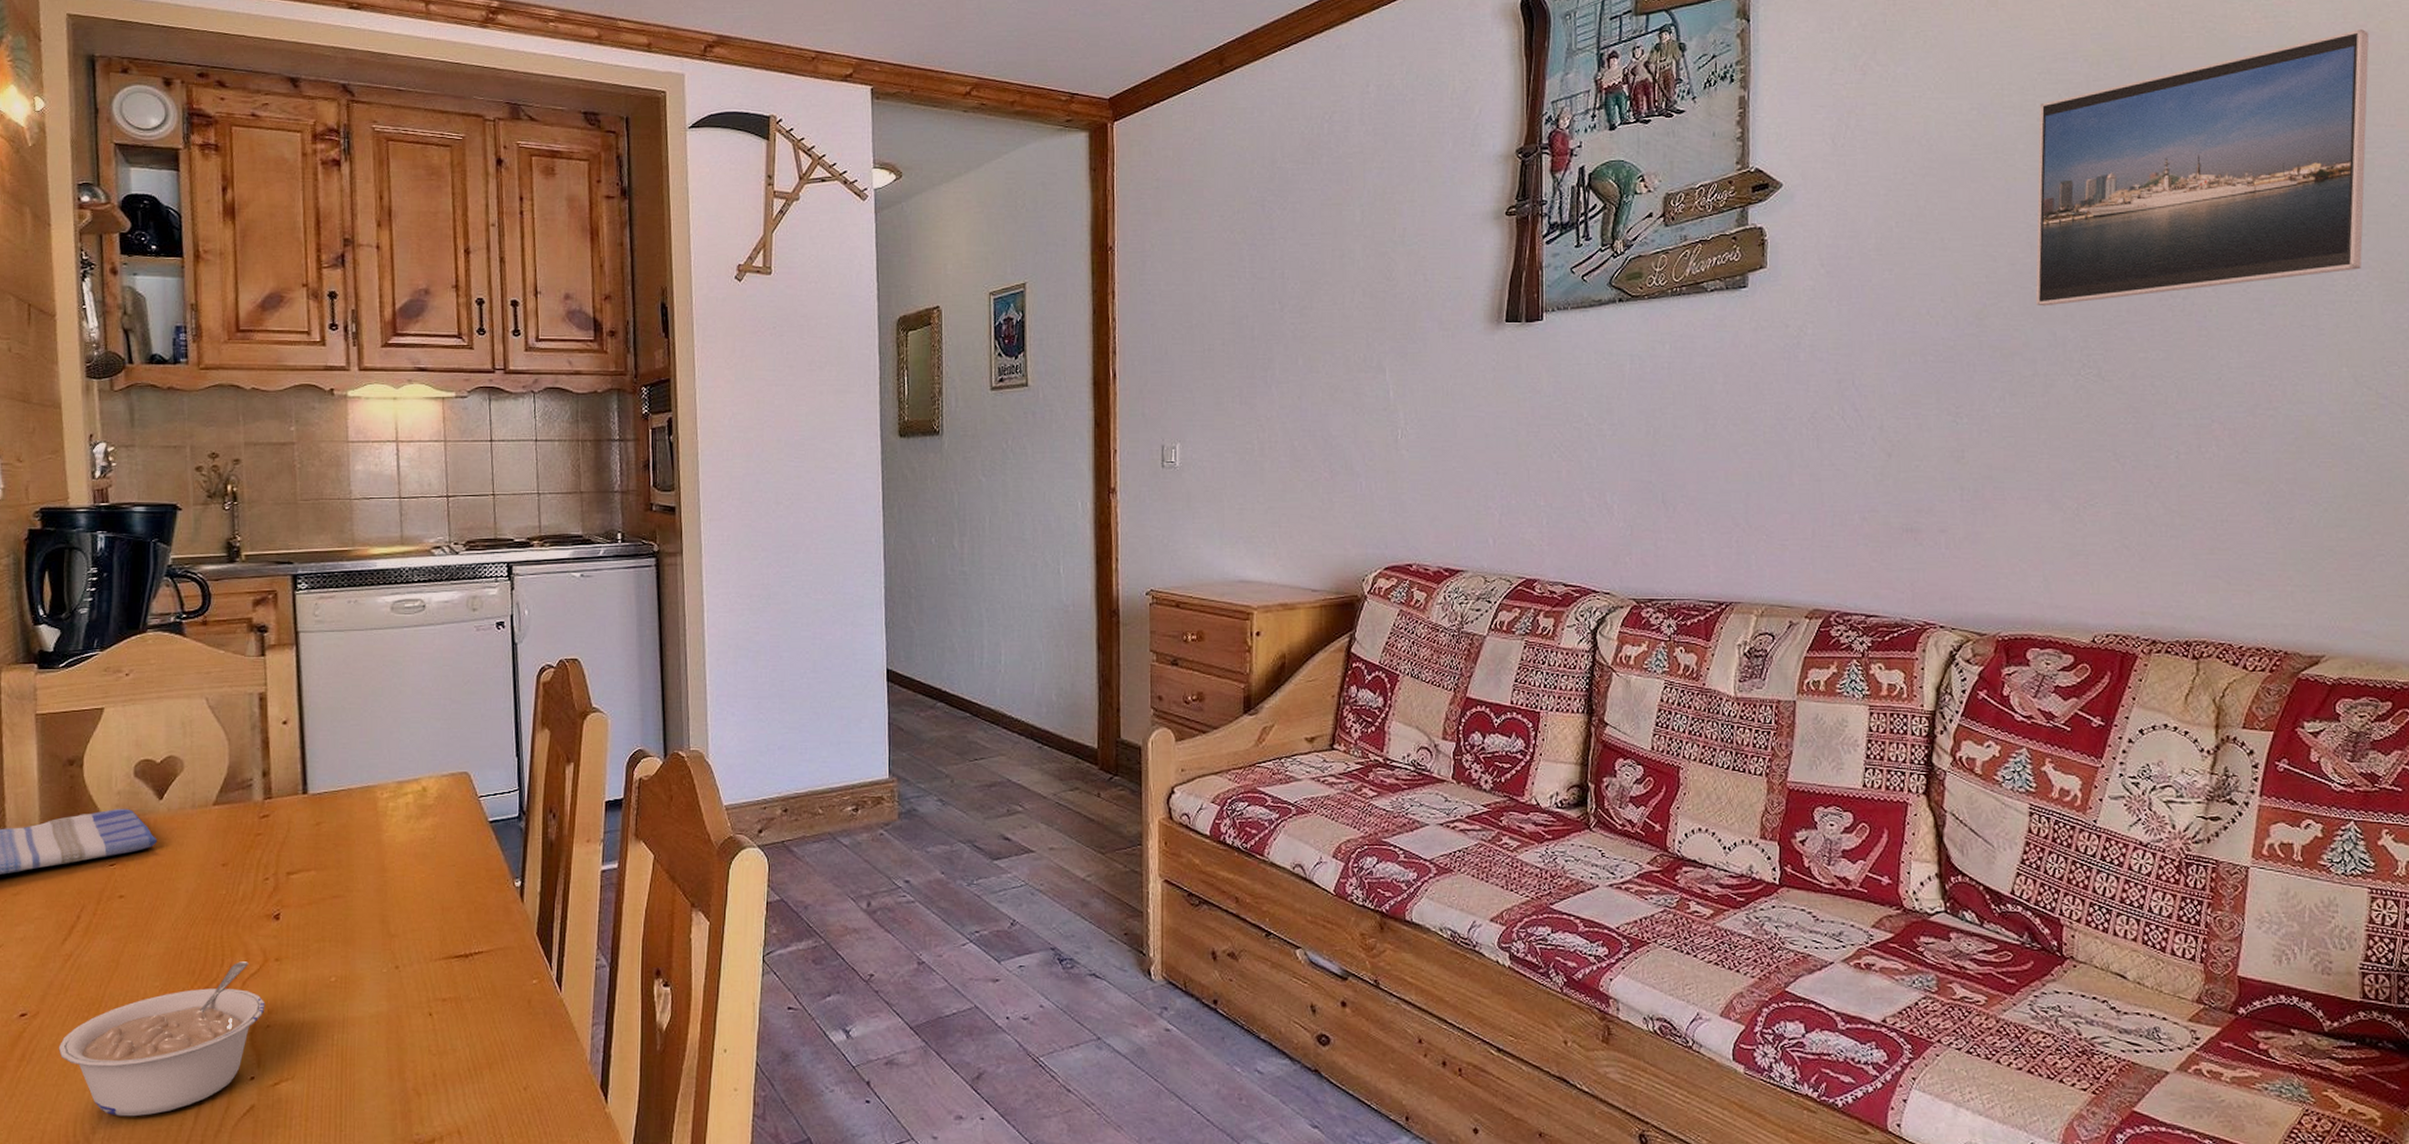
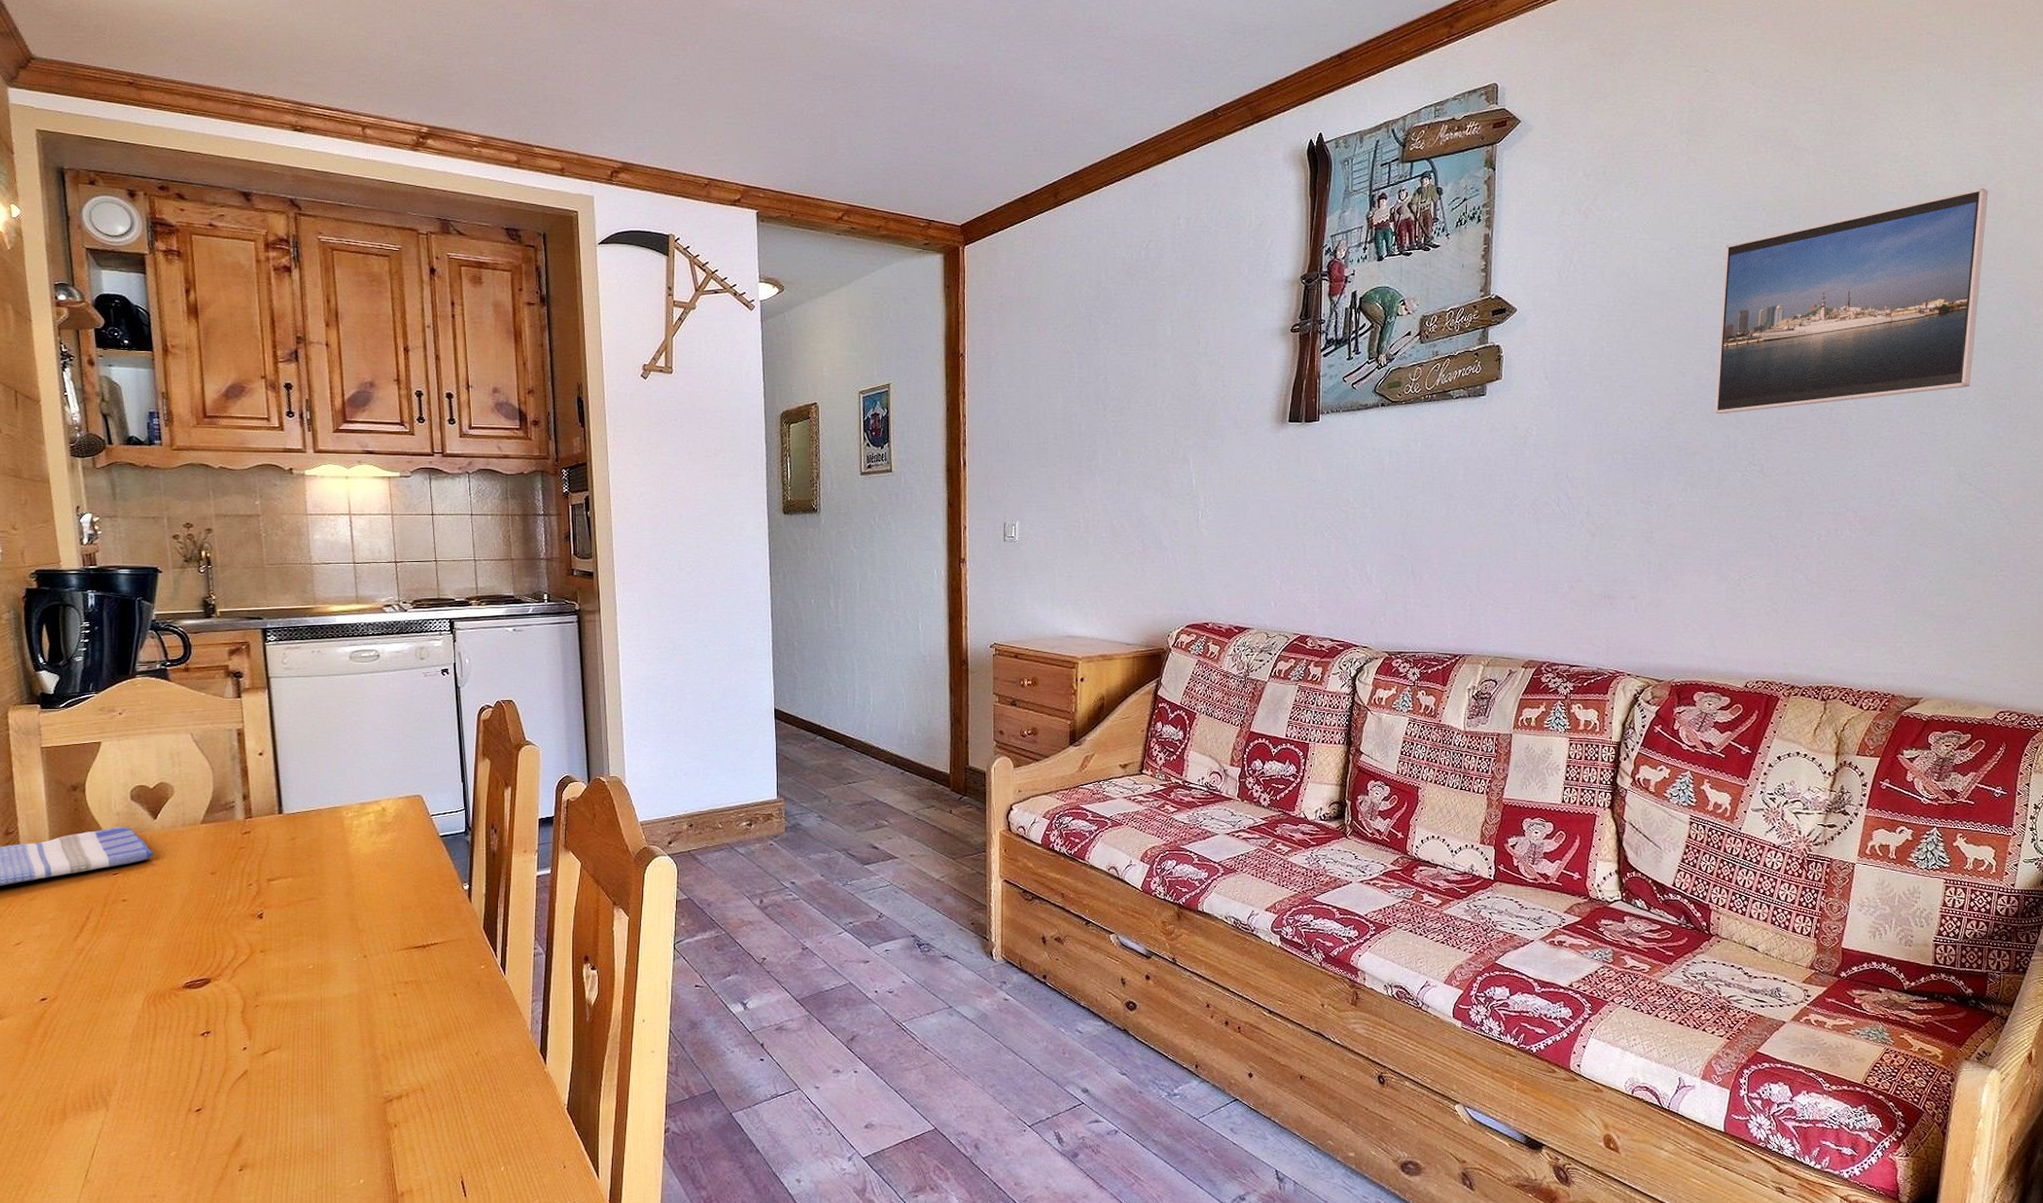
legume: present [58,961,265,1117] -> none [76,953,254,1082]

